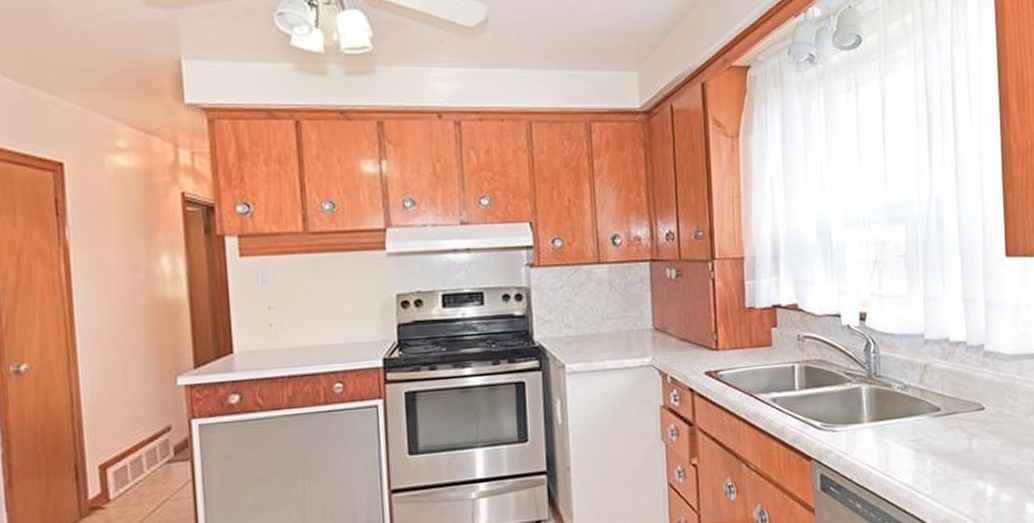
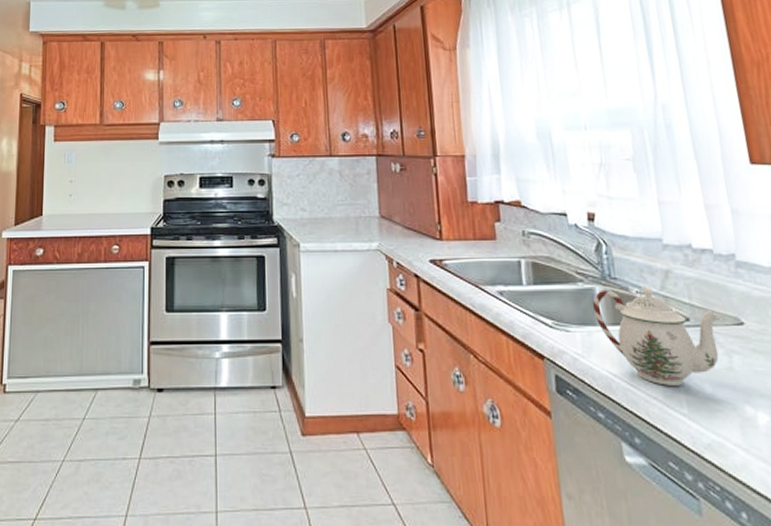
teapot: none [859,381,967,472] -> present [593,286,722,386]

